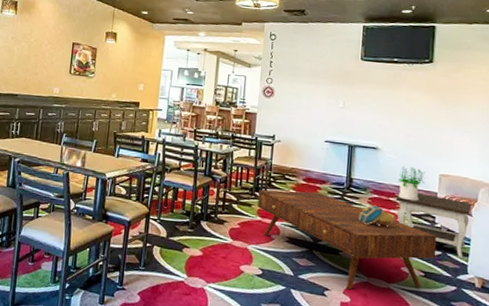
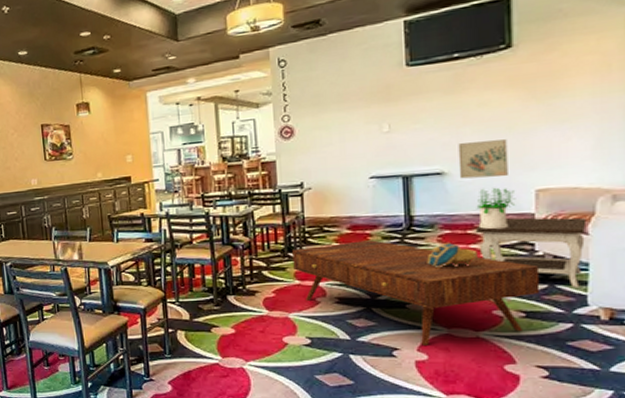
wall art: none [388,127,424,160] -> present [458,139,508,179]

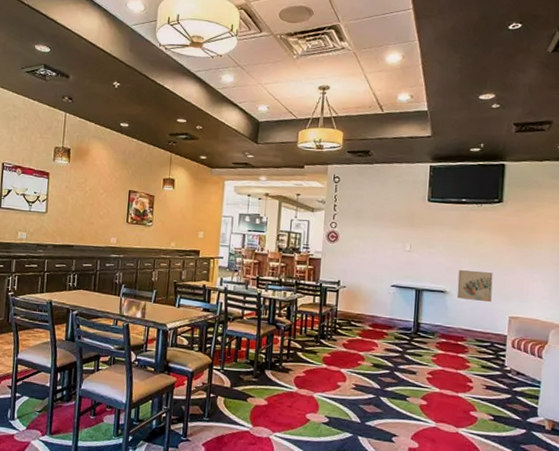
coffee table: present [292,240,540,345] -> none [323,336,506,435]
decorative container: present [427,243,477,269] -> none [426,349,464,371]
potted plant: present [476,187,516,230] -> none [466,309,495,345]
side table: present [476,217,587,289] -> none [465,336,542,401]

